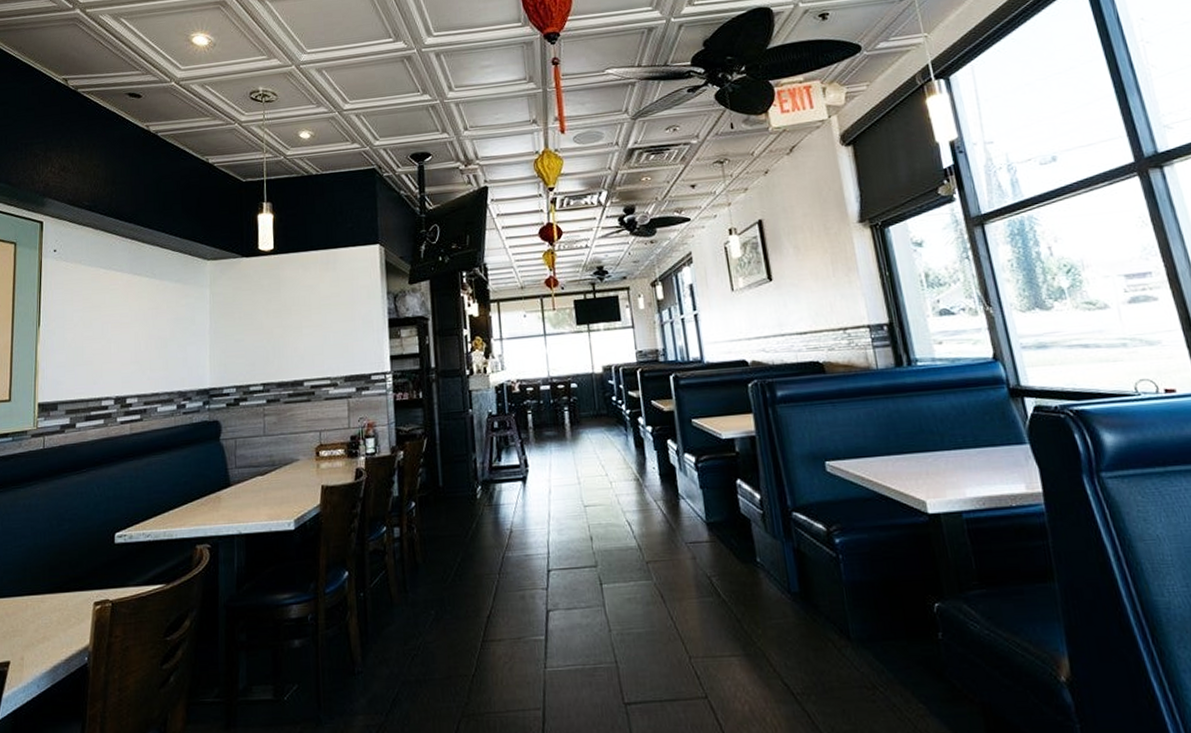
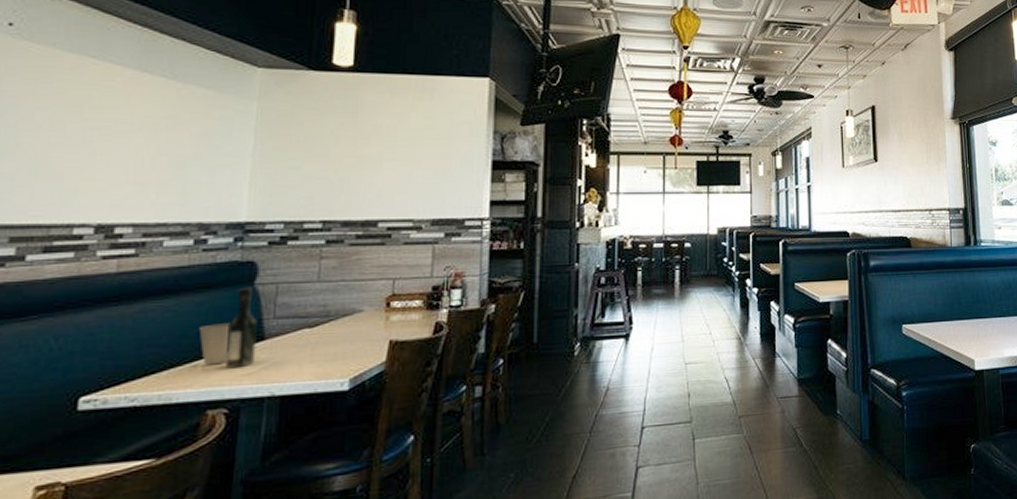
cup: none [185,473,207,508] -> present [198,323,230,365]
bottle: none [205,442,226,511] -> present [224,286,257,369]

